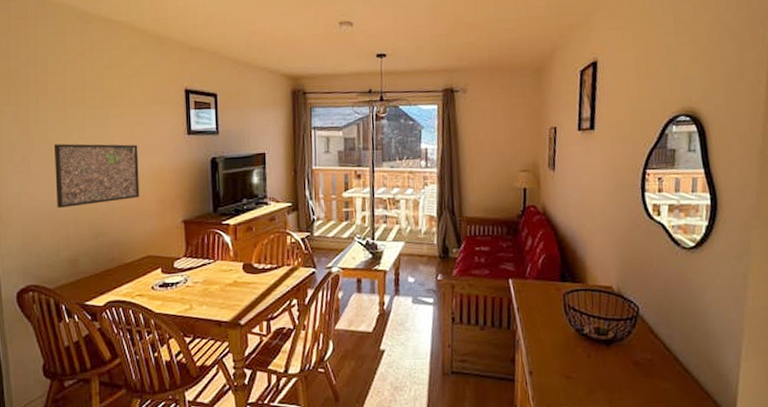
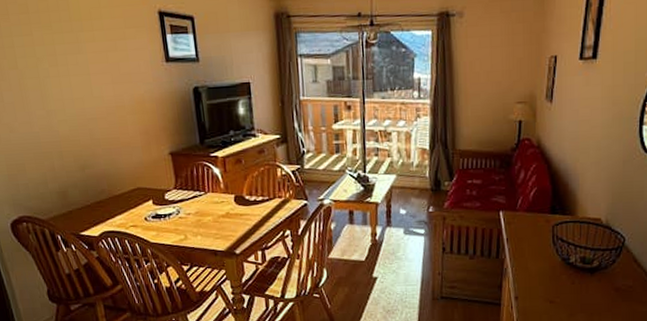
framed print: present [53,143,140,208] -> none [24,71,122,139]

